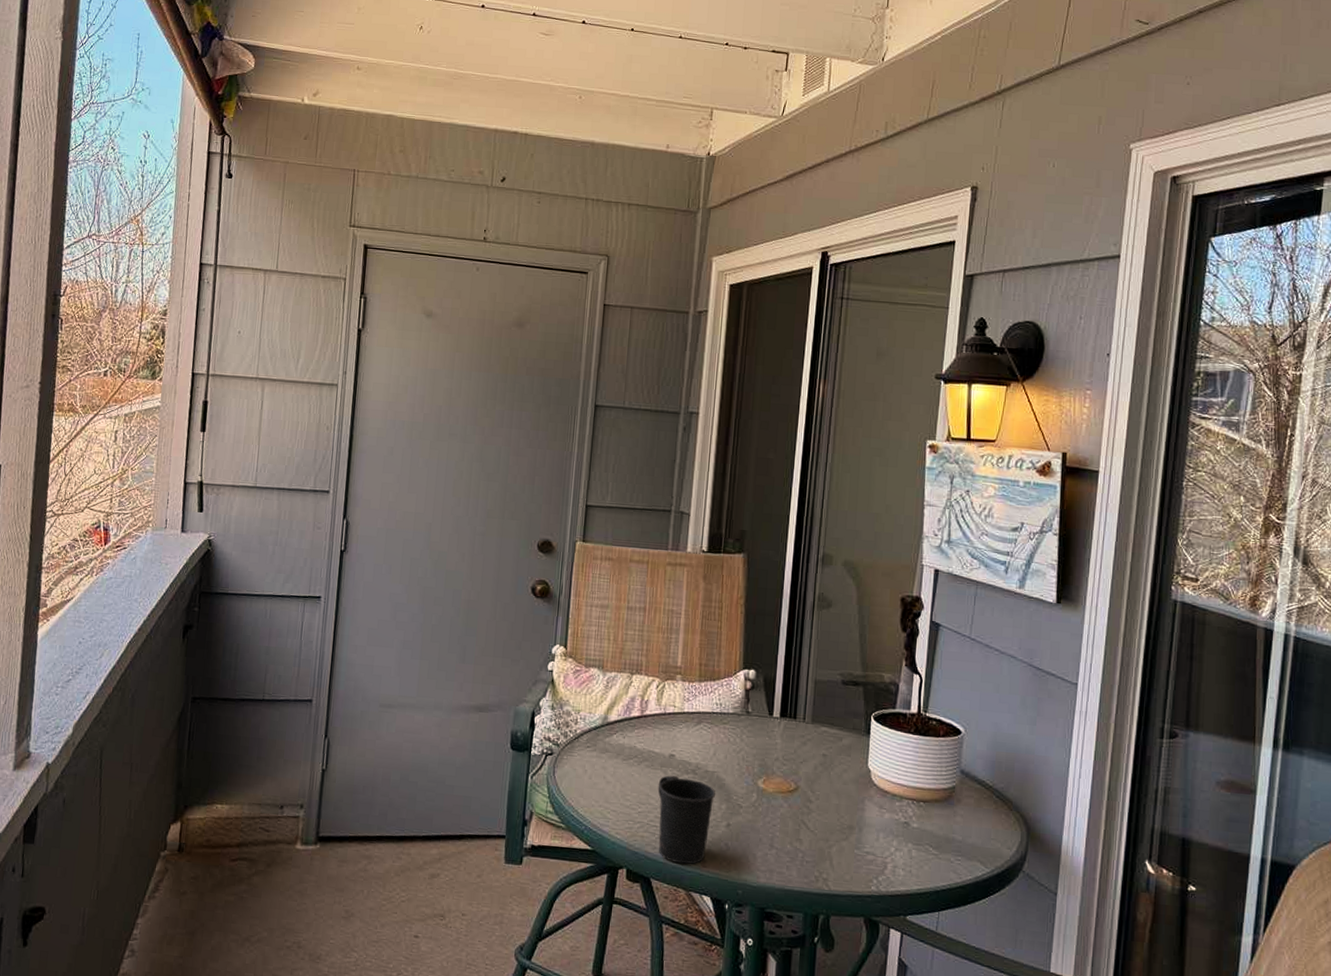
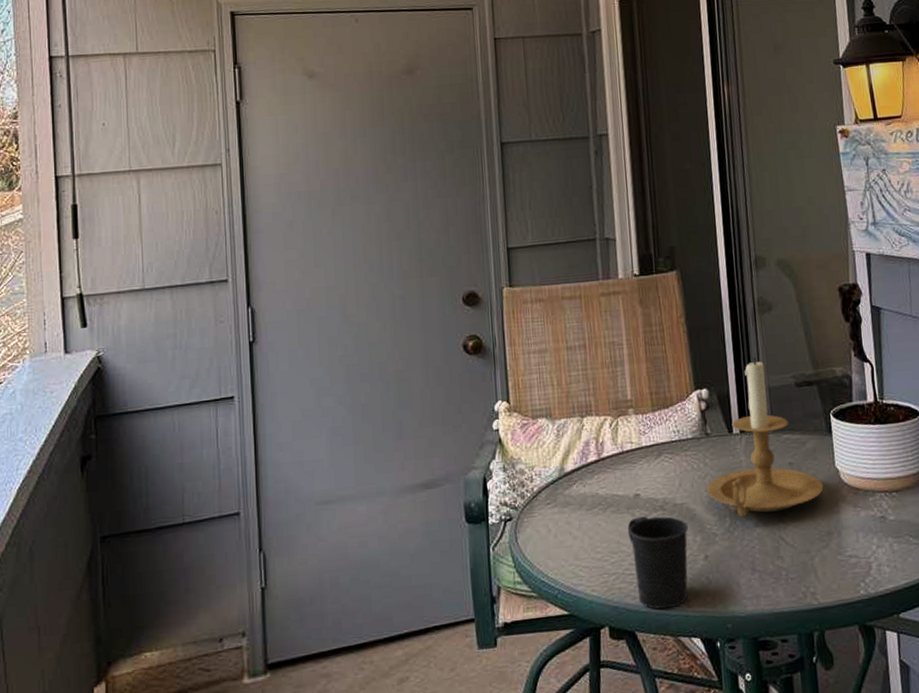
candle holder: none [739,648,853,797] -> present [707,356,824,518]

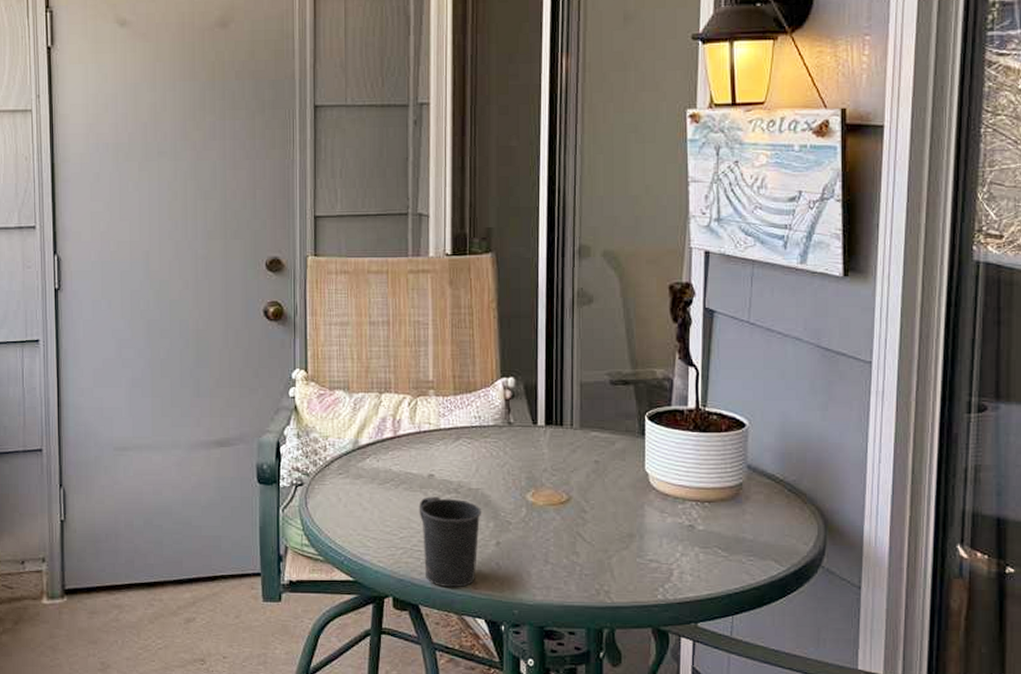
candle holder: present [707,356,824,518] -> none [505,349,630,509]

